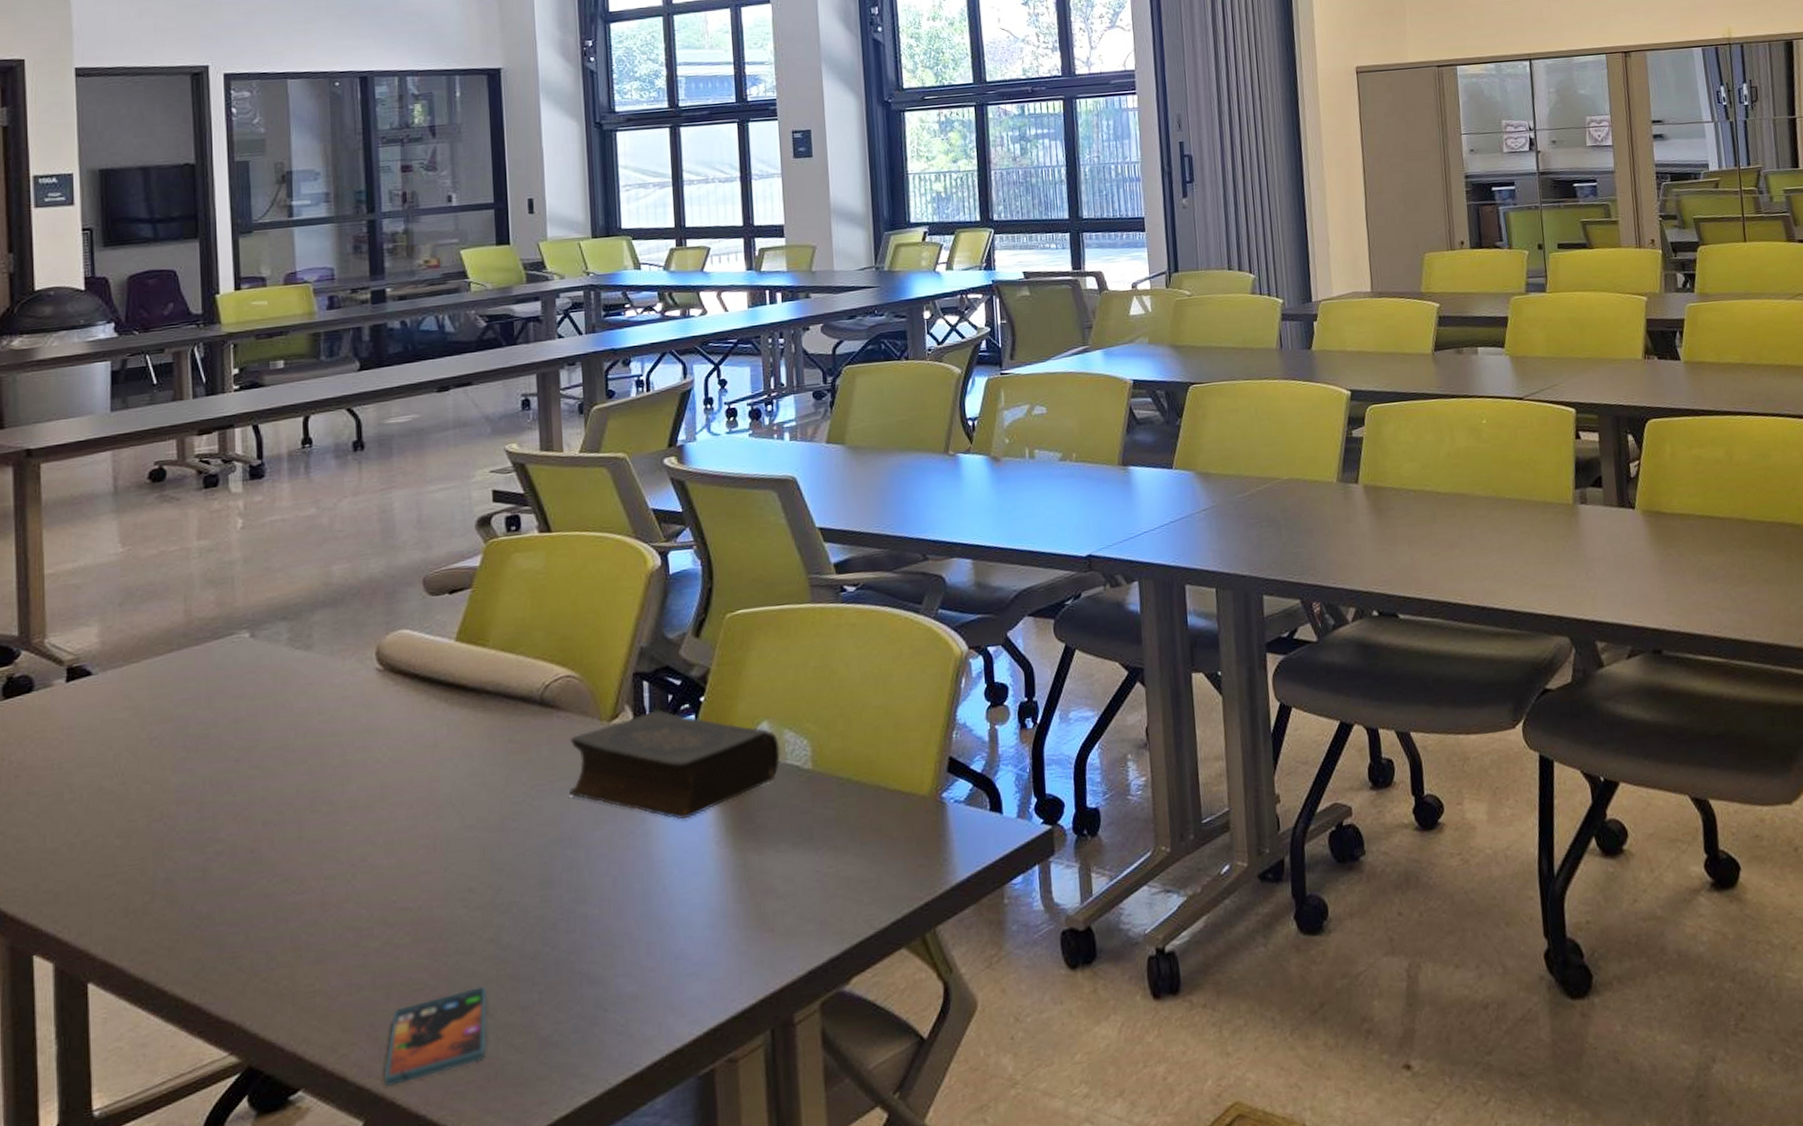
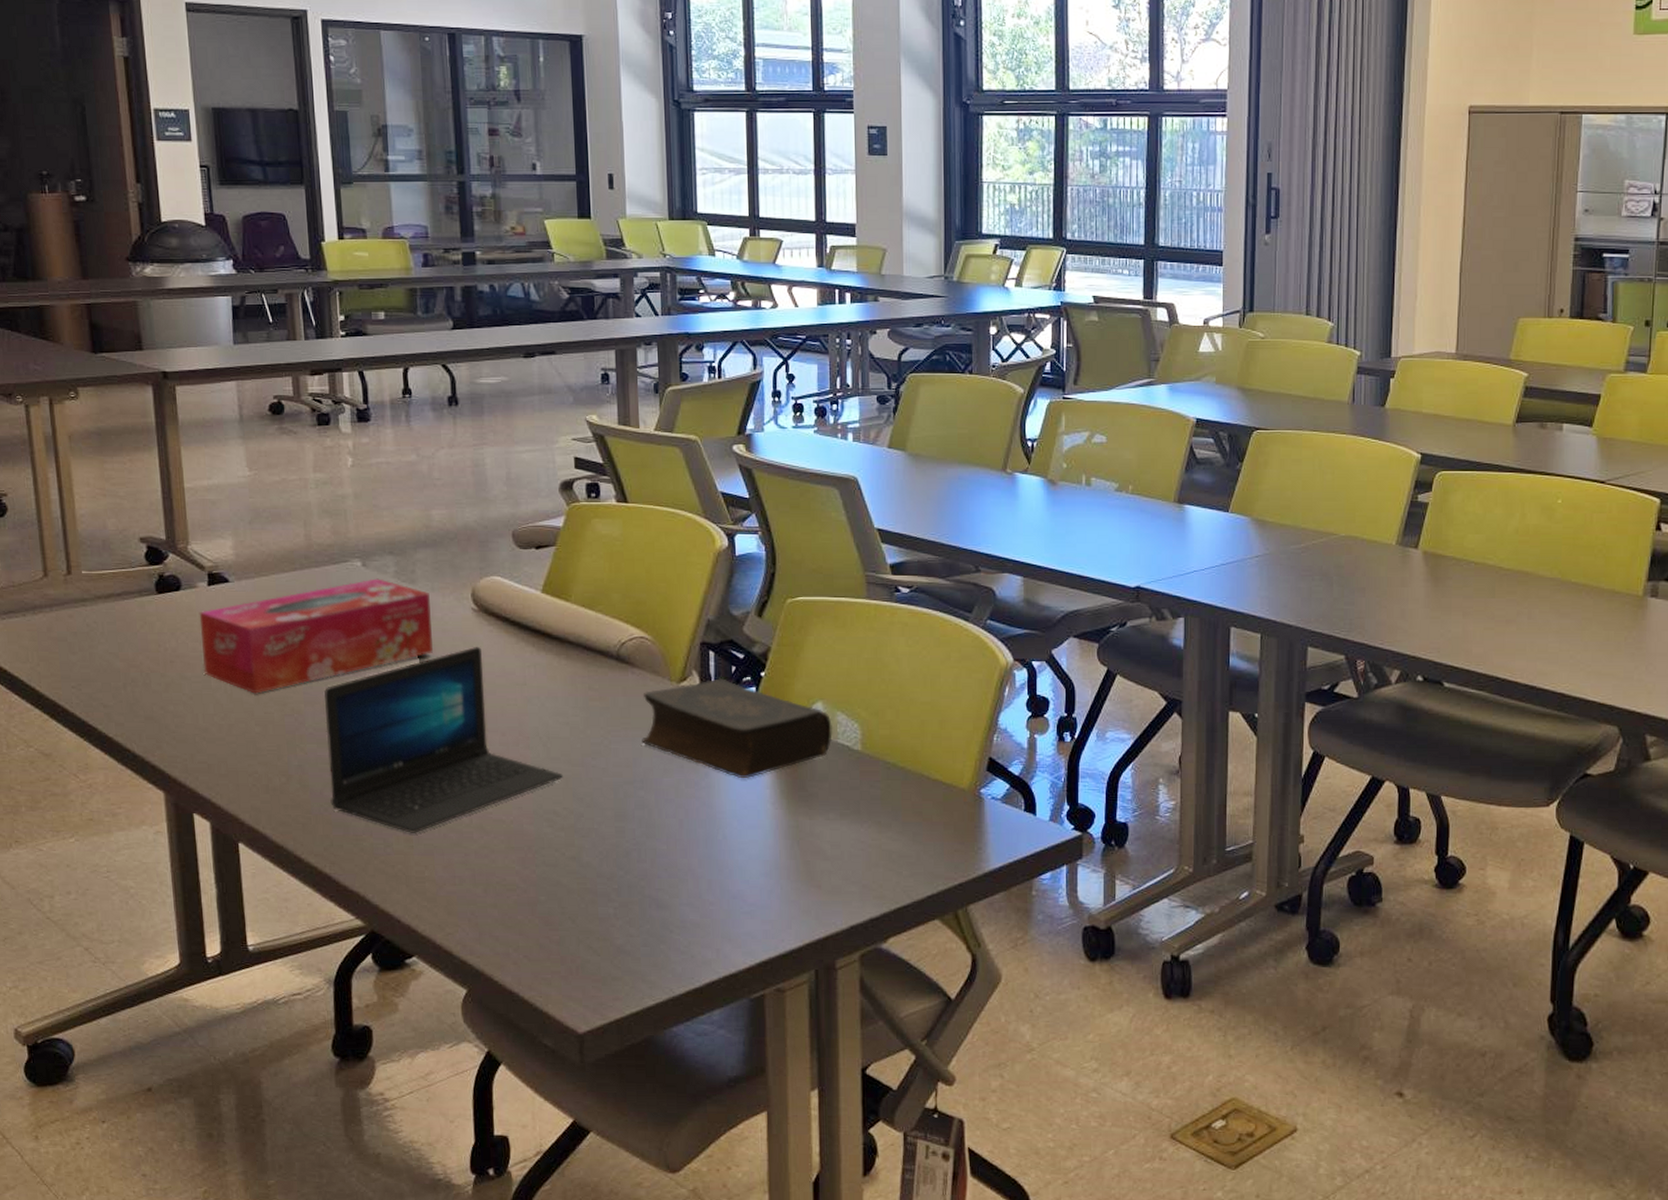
tissue box: none [53,648,330,801] -> present [199,578,433,694]
laptop: none [200,710,479,940] -> present [324,646,563,833]
smartphone: present [383,986,487,1087] -> none [482,894,570,966]

